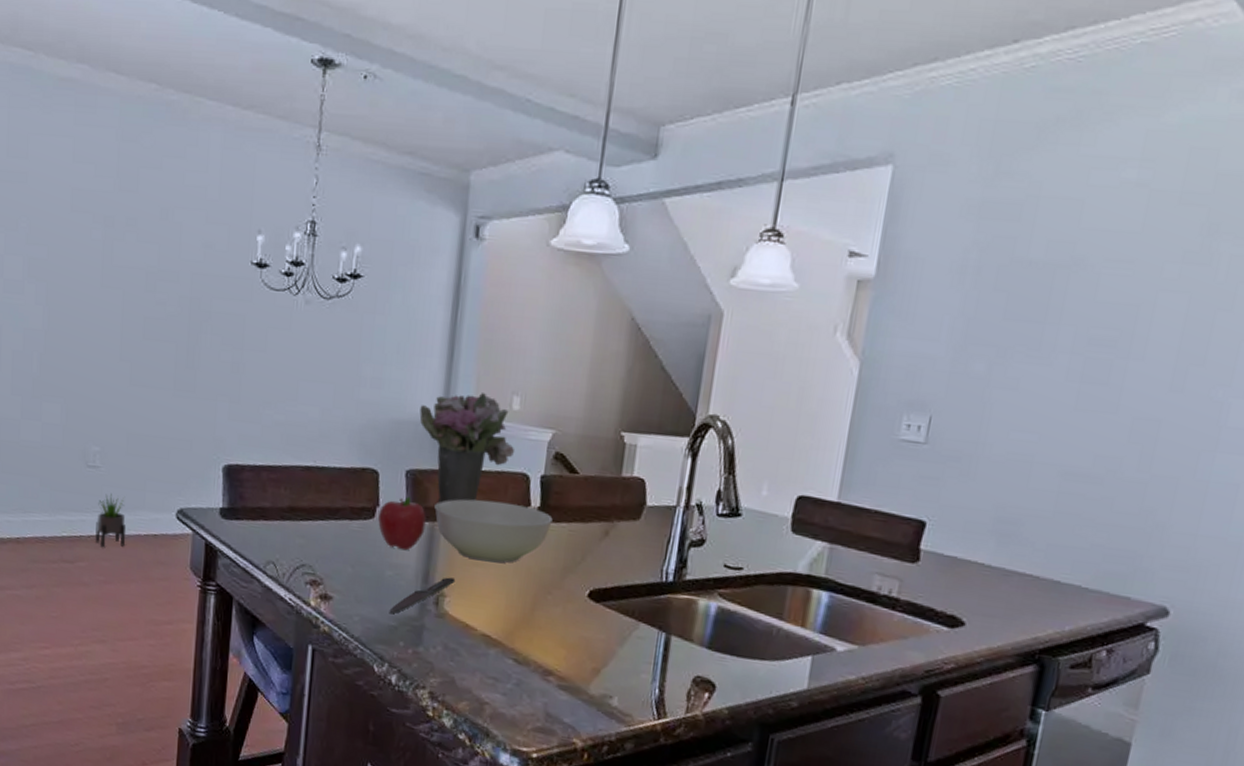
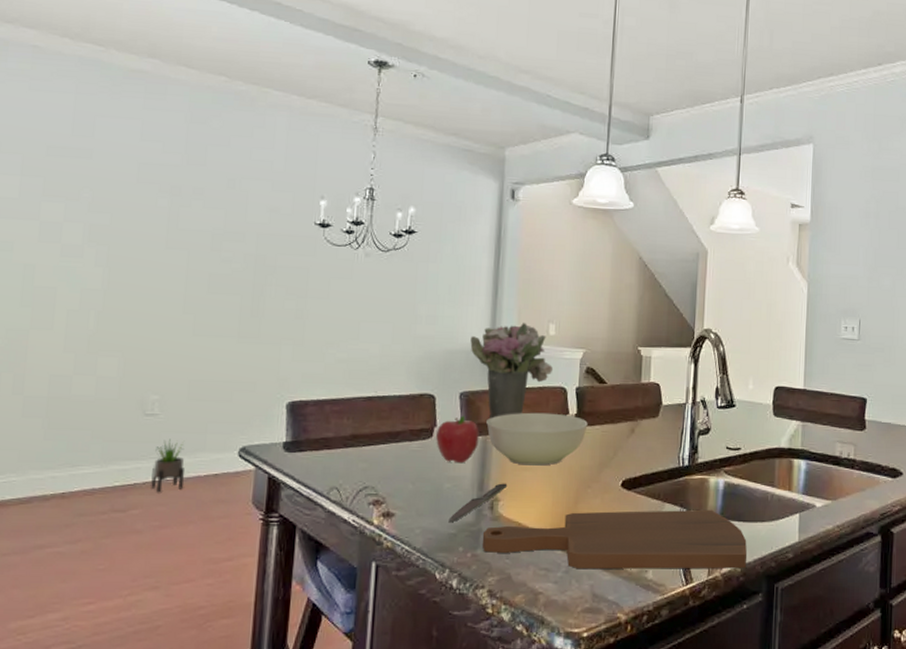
cutting board: none [424,619,739,712] -> present [481,509,747,569]

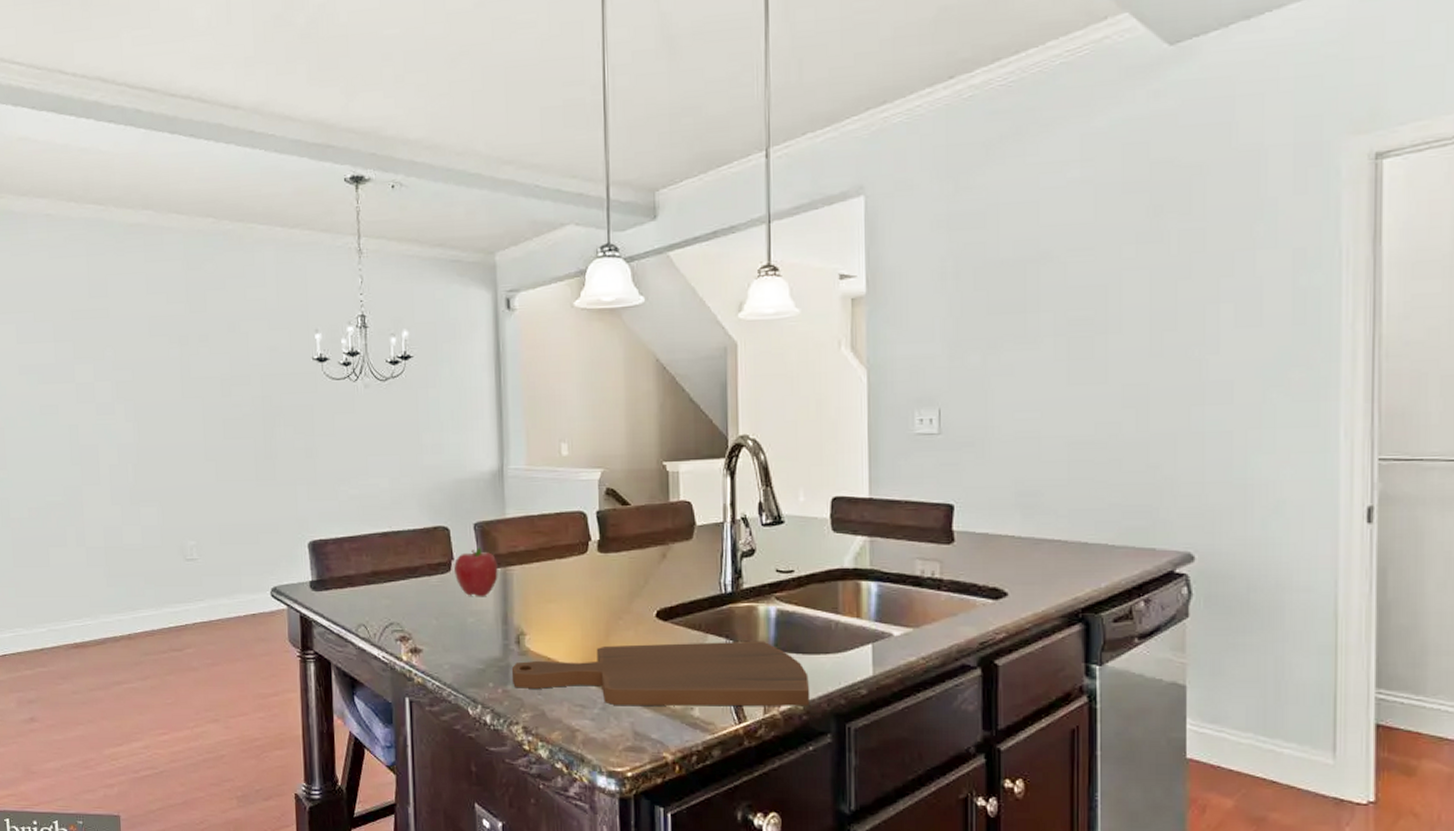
potted plant: present [151,438,186,493] -> none [199,581,227,633]
kitchen knife: present [448,483,508,523] -> none [475,616,533,658]
flower bouquet: present [470,323,554,421] -> none [479,444,570,552]
bowl: present [486,412,588,466] -> none [504,540,613,597]

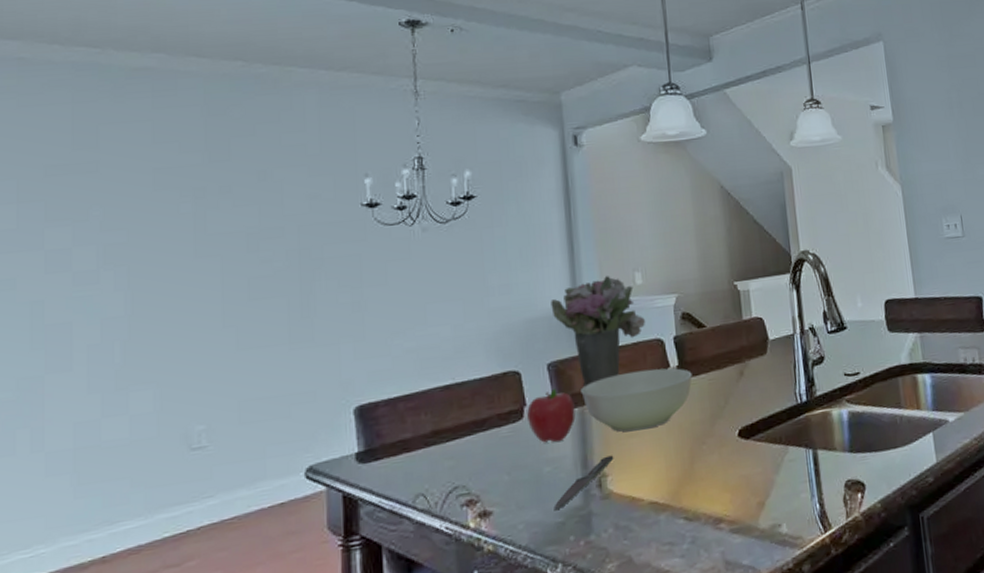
kitchen knife: none [475,616,533,658] -> present [554,455,614,511]
flower bouquet: none [479,444,570,552] -> present [551,276,646,390]
bowl: none [504,540,613,597] -> present [581,368,692,432]
cutting board: present [511,641,809,707] -> none [593,444,886,537]

